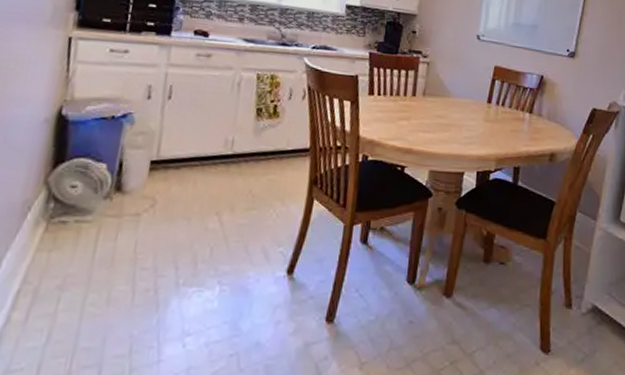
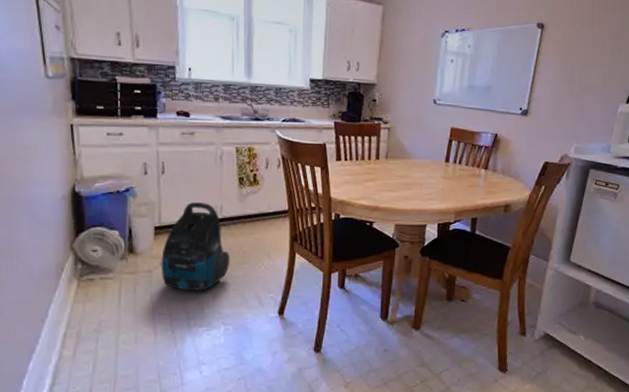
vacuum cleaner: none [151,134,237,241] -> present [161,202,230,291]

